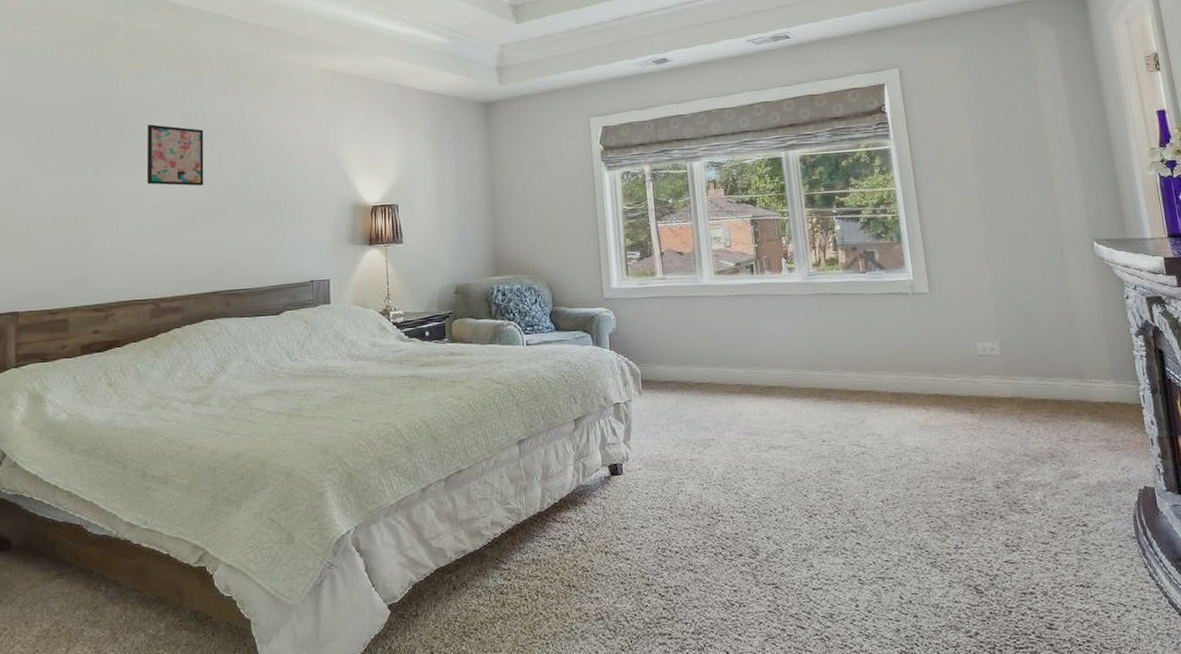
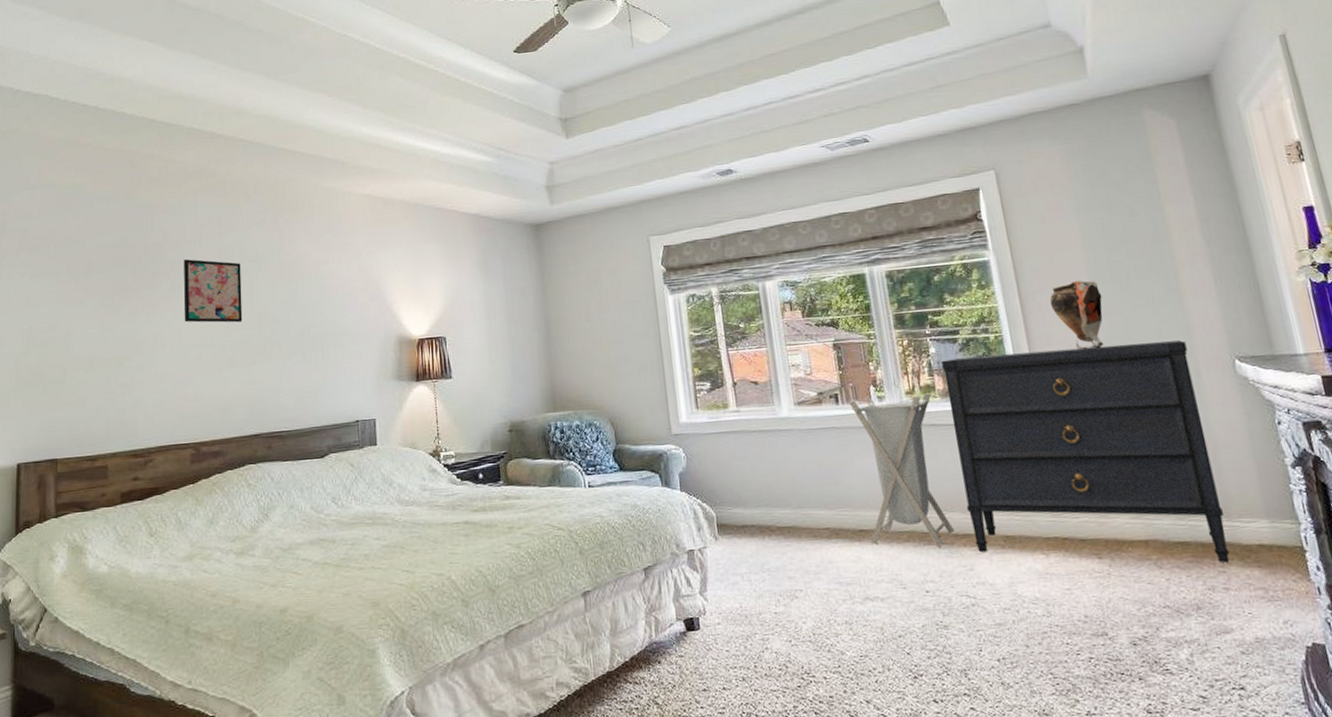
laundry hamper: none [763,265,850,402] -> present [849,393,955,547]
dresser: none [845,224,1081,417] -> present [941,340,1230,562]
vase: none [940,169,986,230] -> present [1049,281,1104,350]

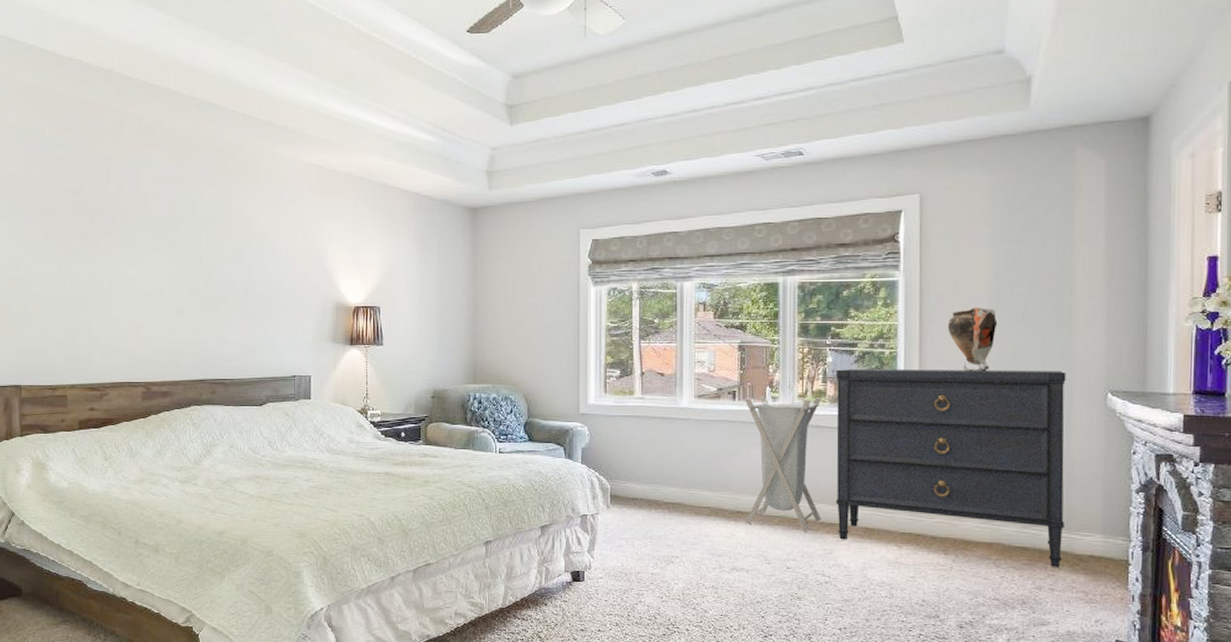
wall art: present [183,259,243,323] -> none [137,212,192,276]

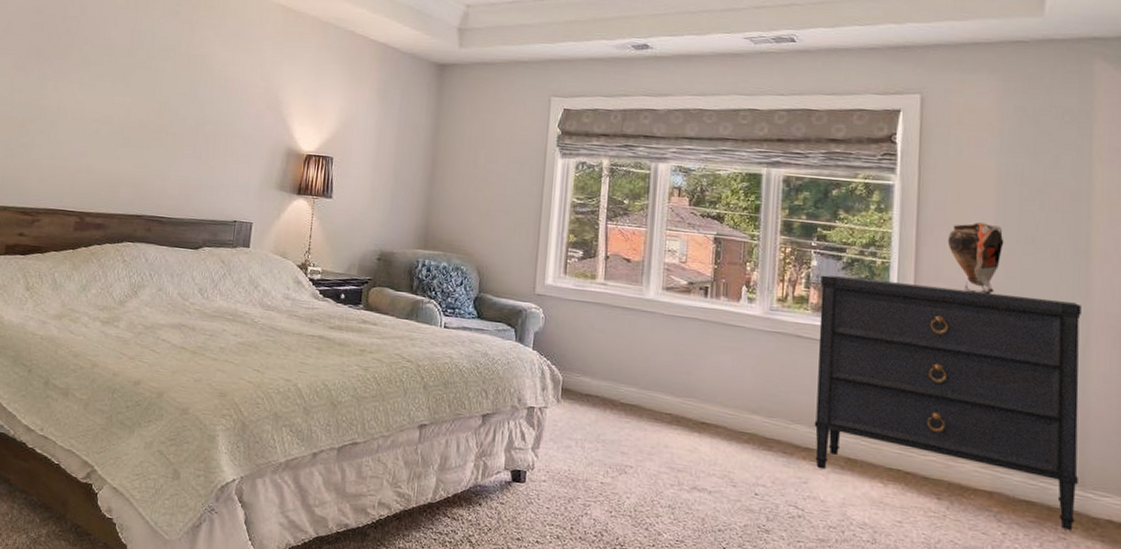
laundry hamper: present [745,395,822,532] -> none [710,294,802,455]

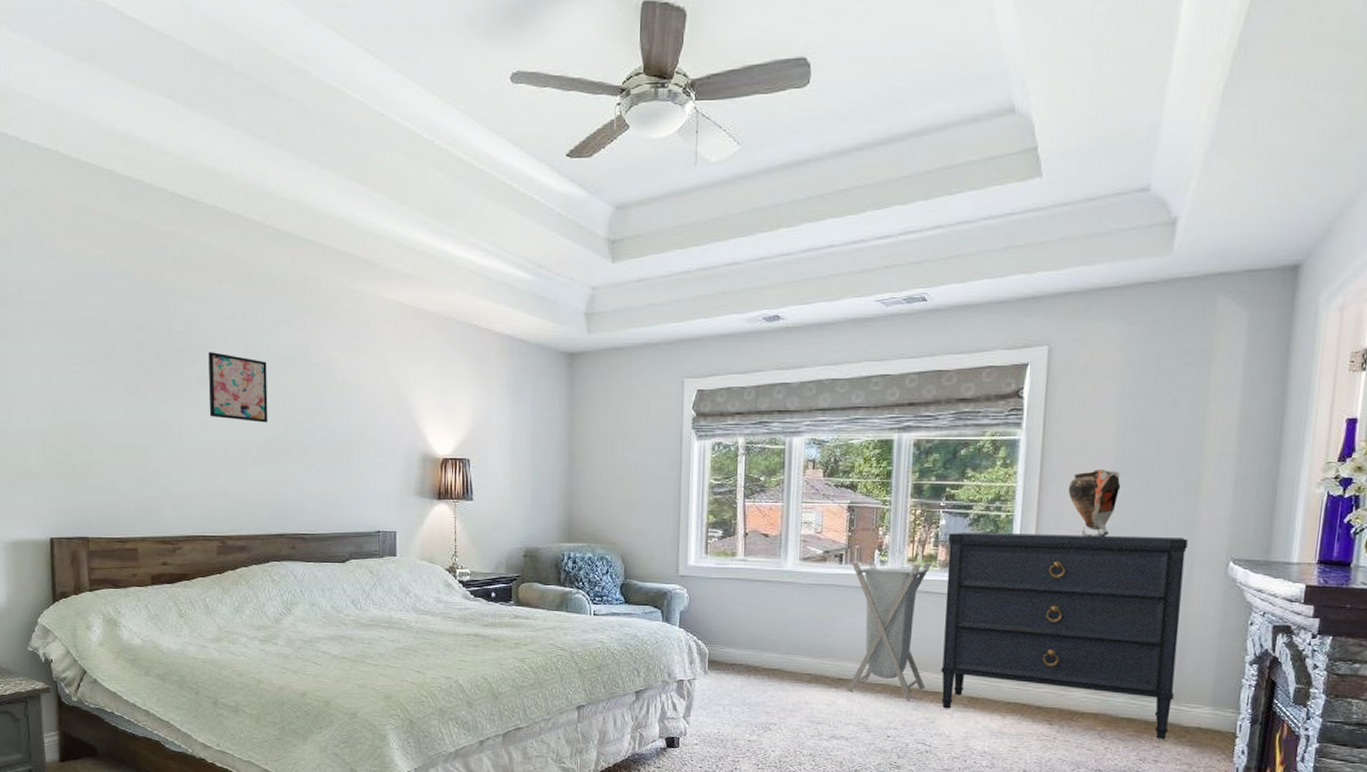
wall art: none [88,37,150,106] -> present [208,352,268,423]
laundry hamper: none [710,294,802,455] -> present [847,558,931,700]

